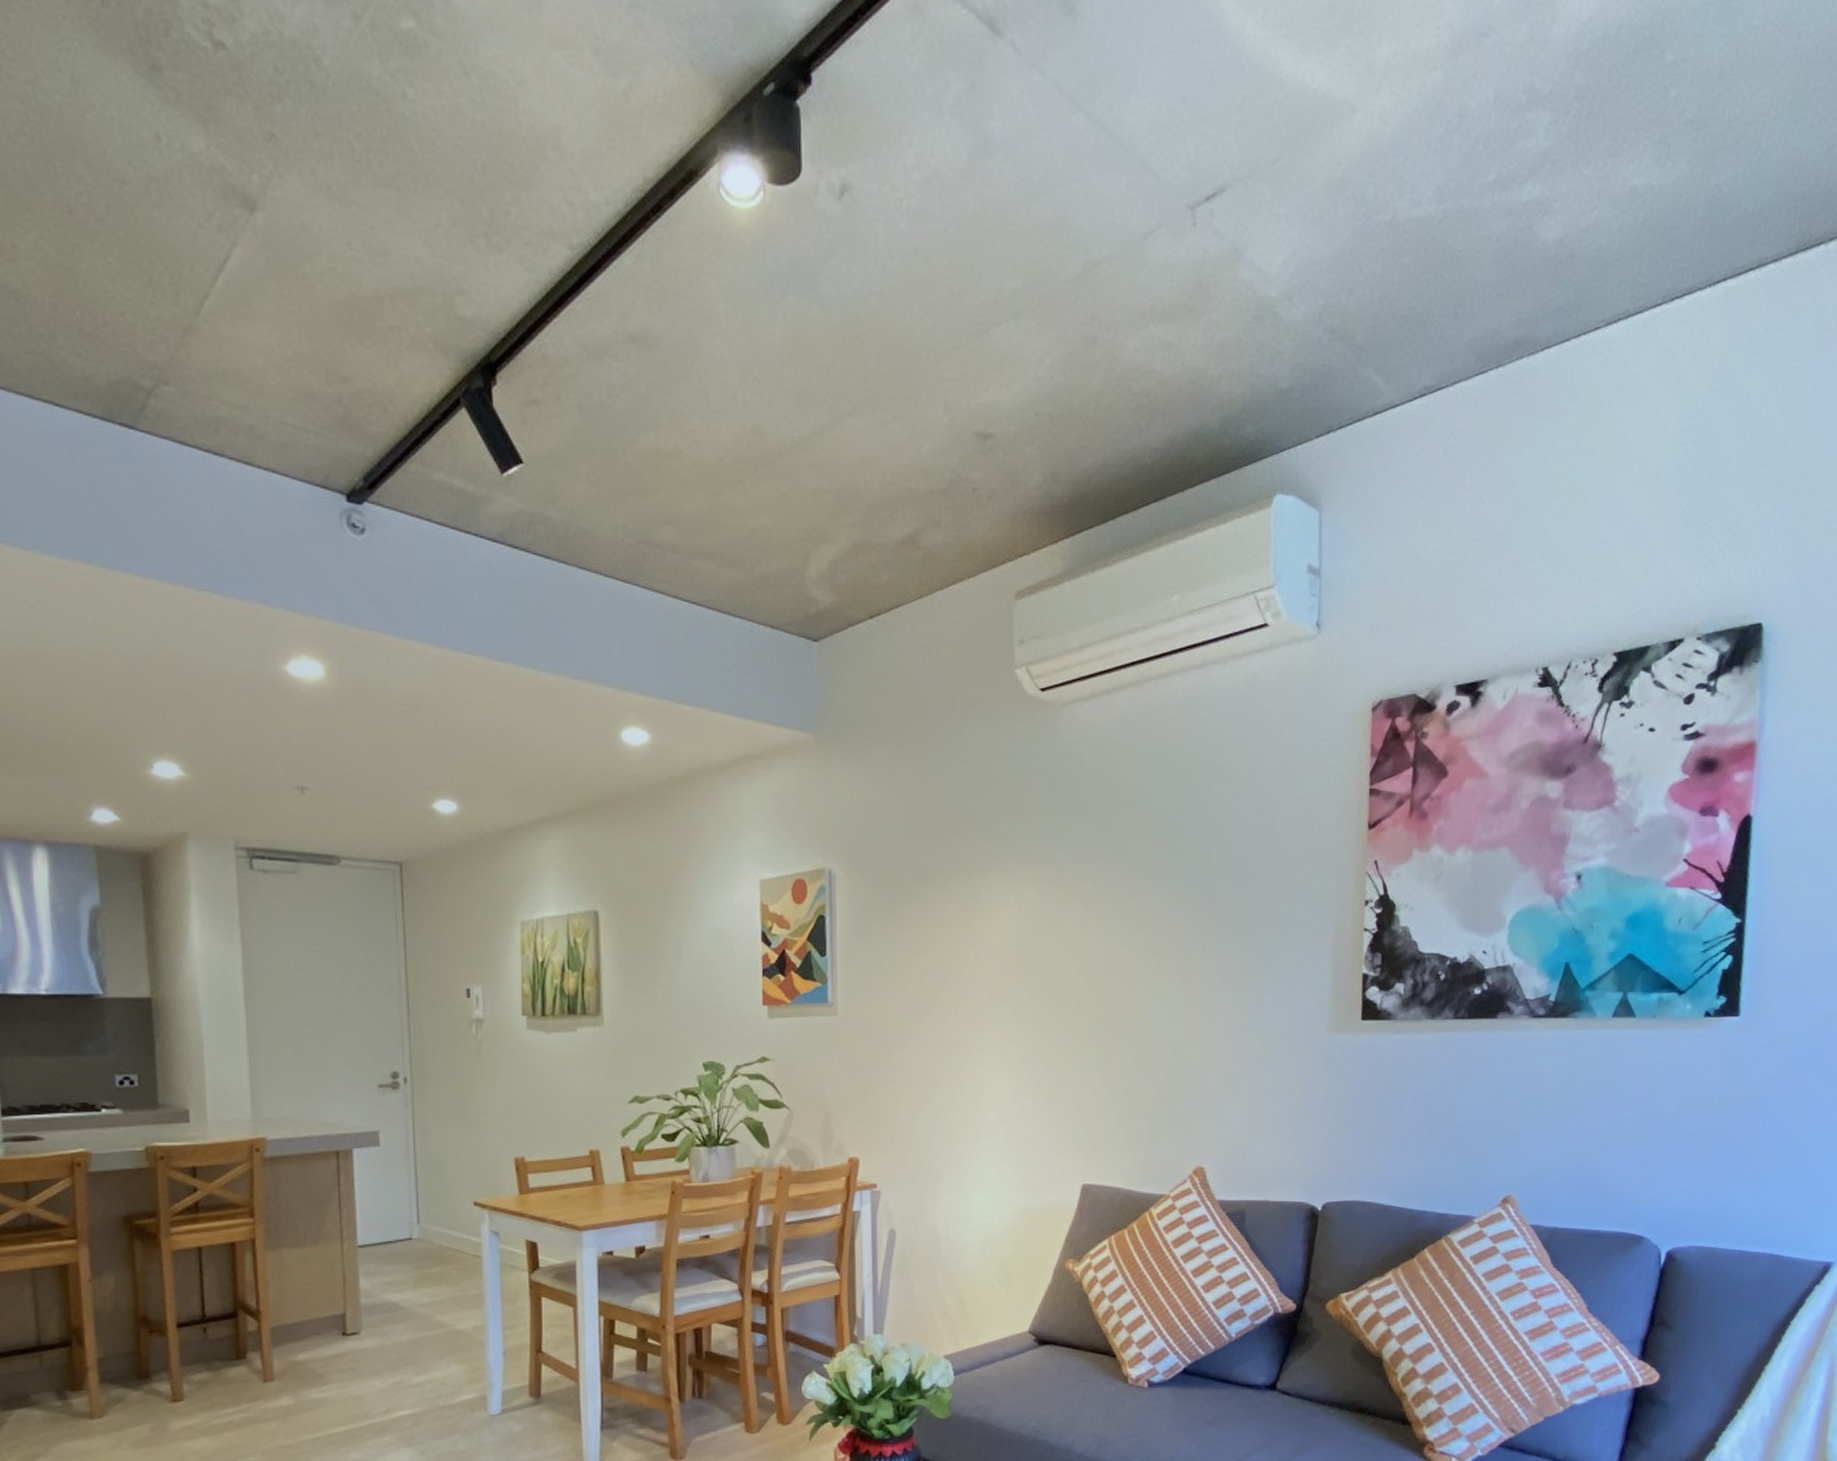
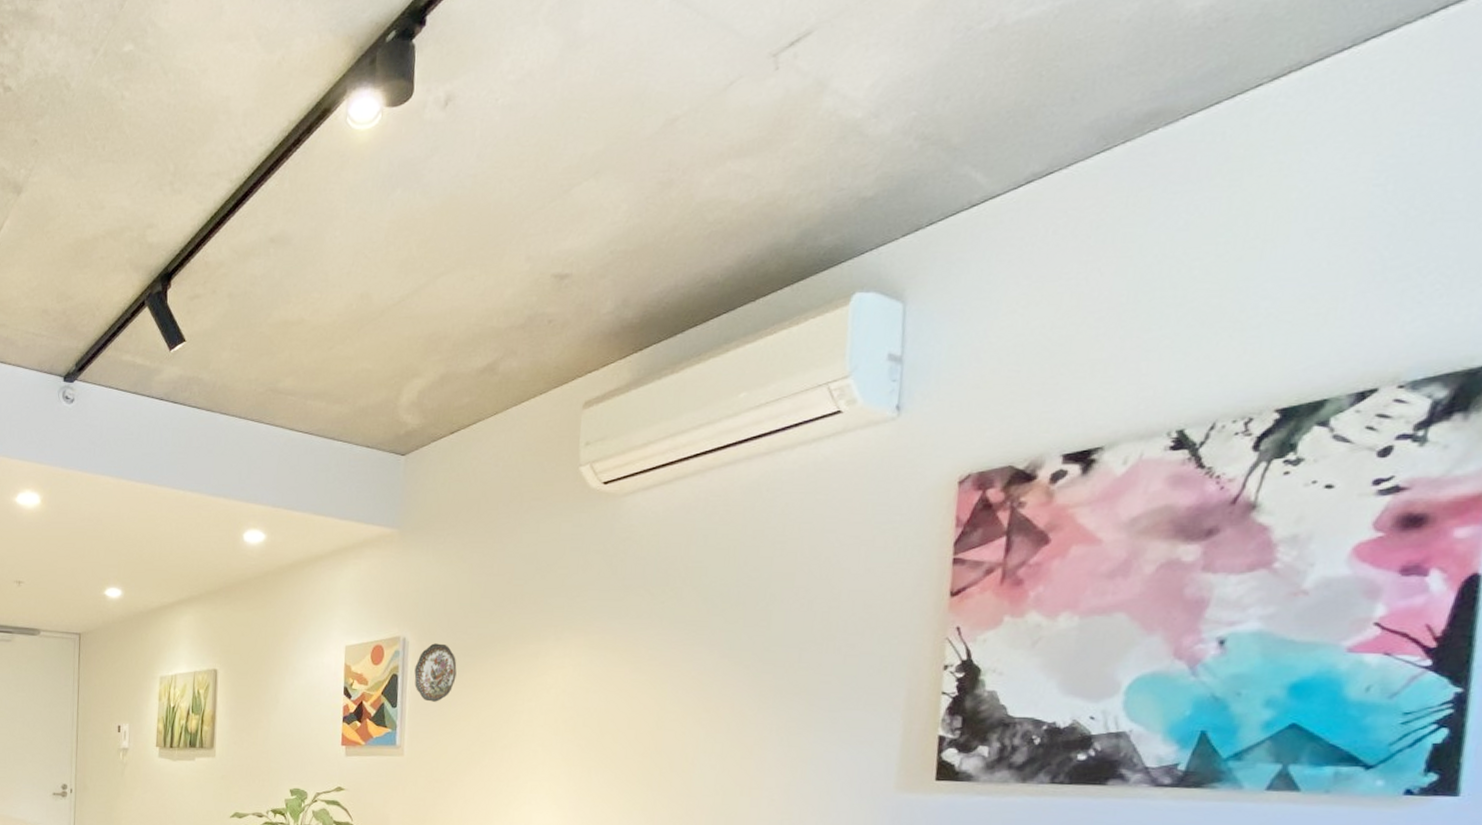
decorative plate: none [844,877,892,949] -> present [414,643,457,702]

